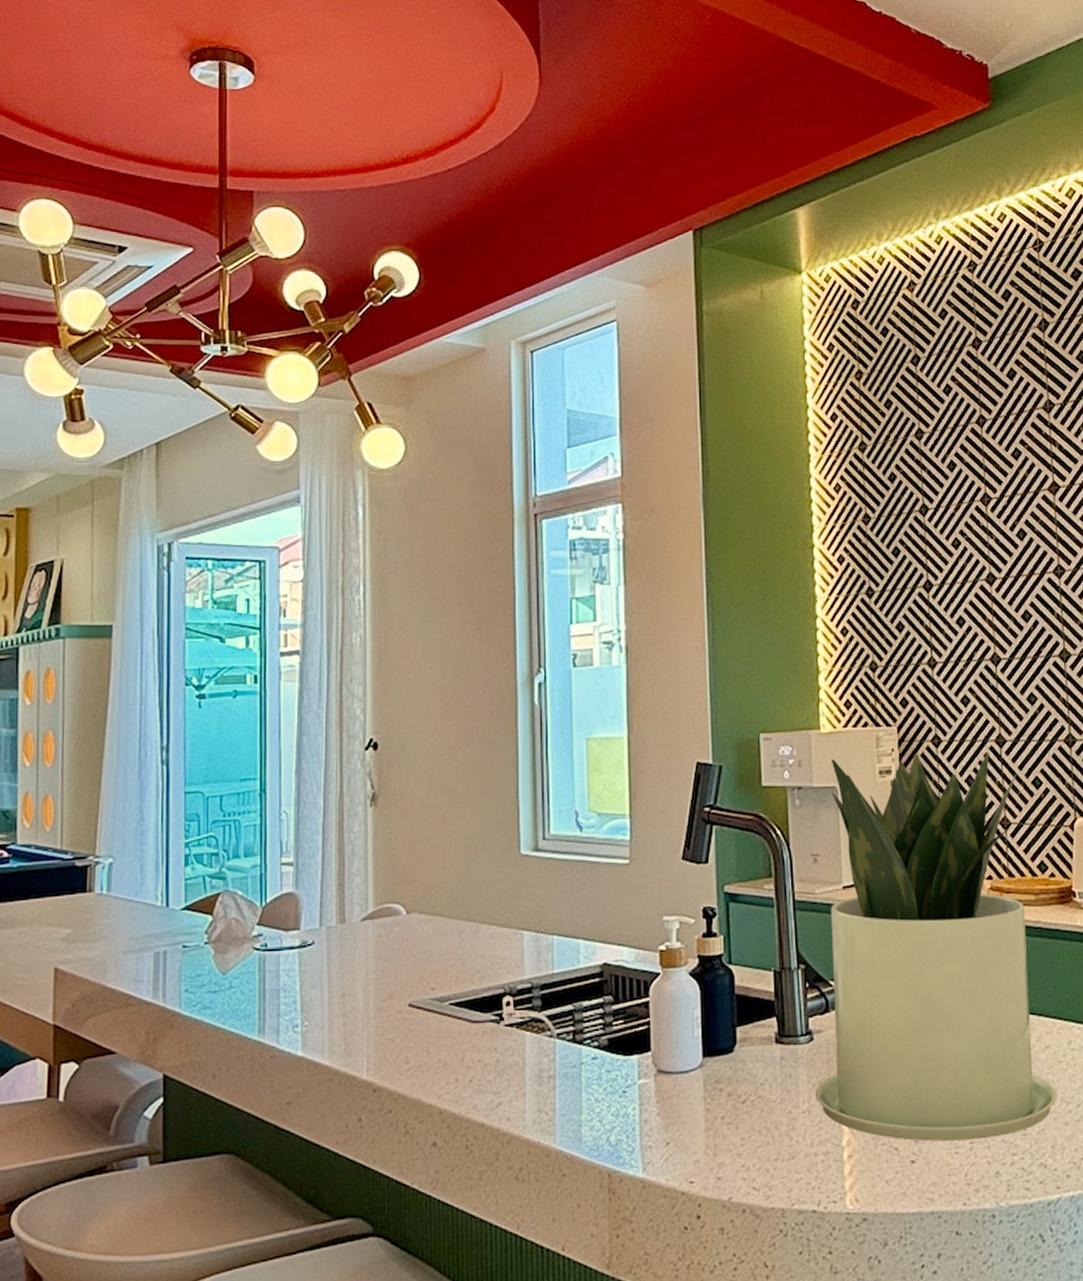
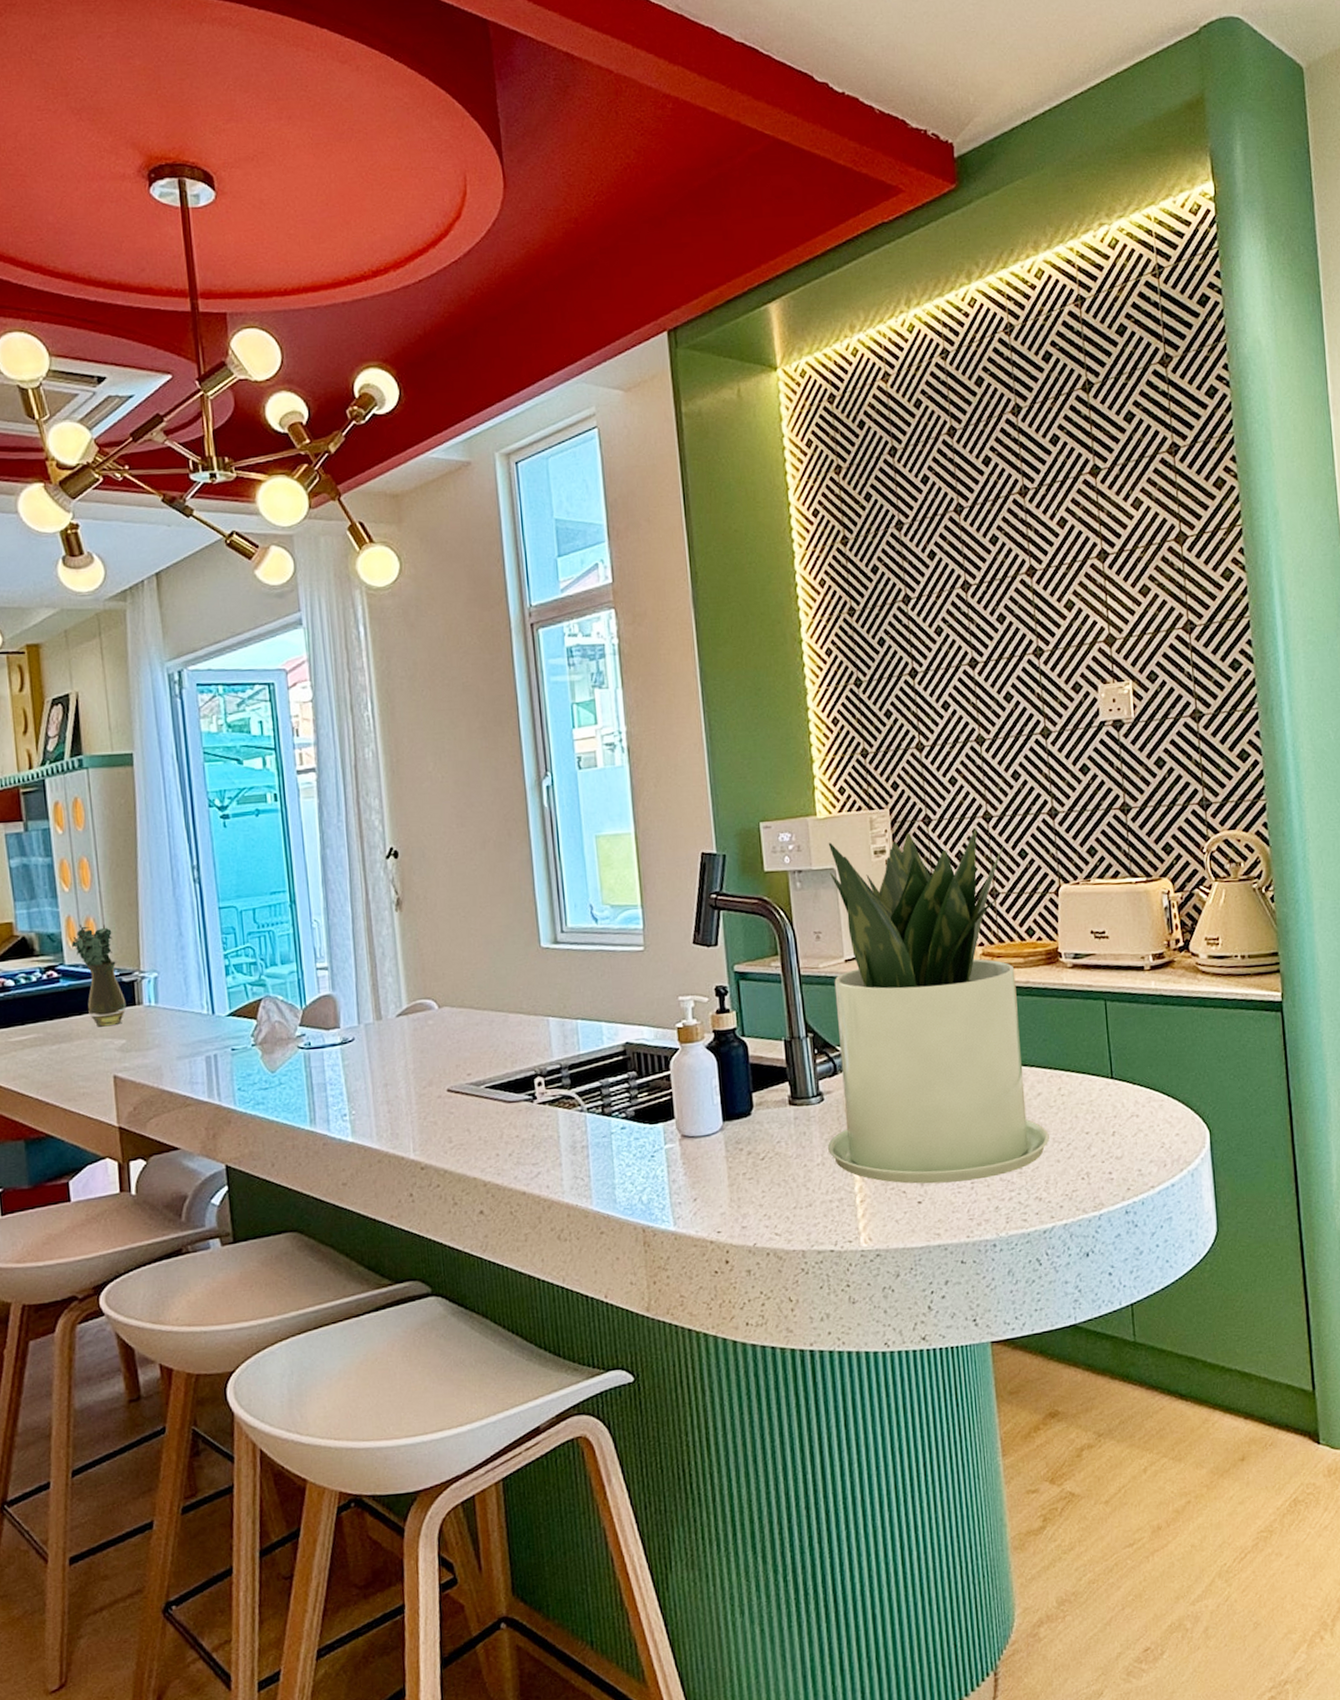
vase: none [27,801,77,914] -> present [72,924,126,1027]

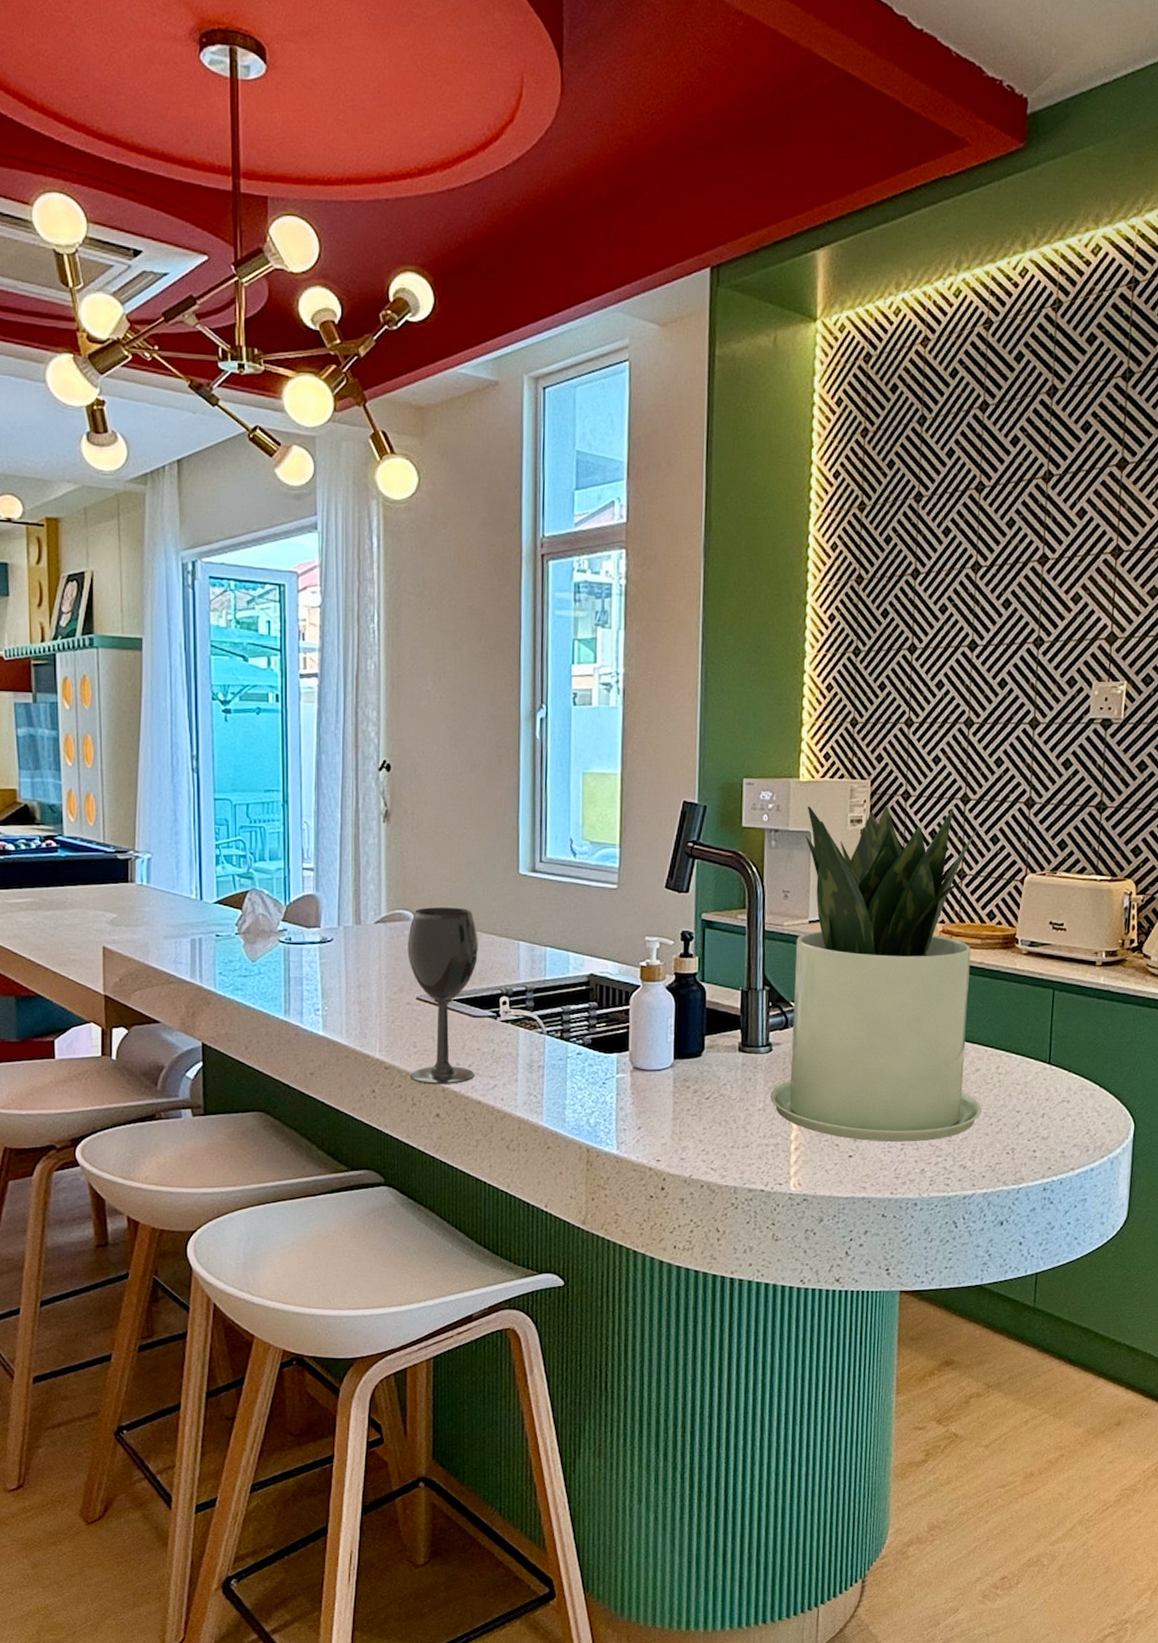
vase: present [72,924,126,1027] -> none [72,798,119,900]
wine glass: none [432,990,517,1181] -> present [407,907,478,1085]

